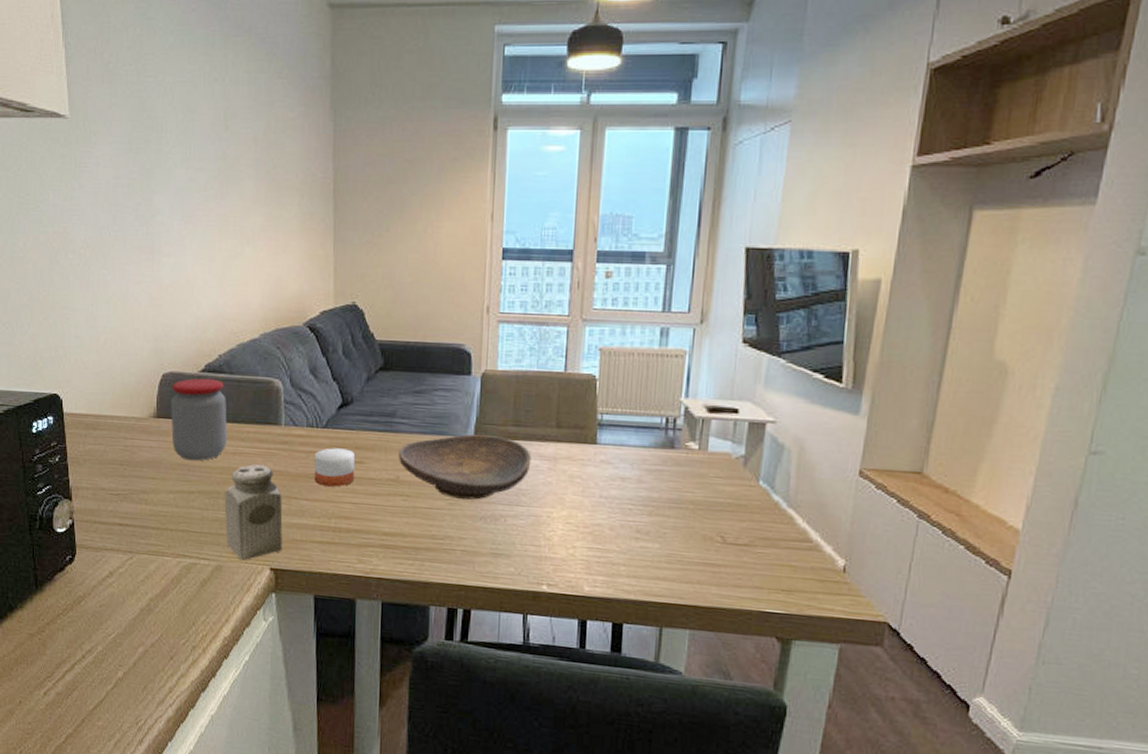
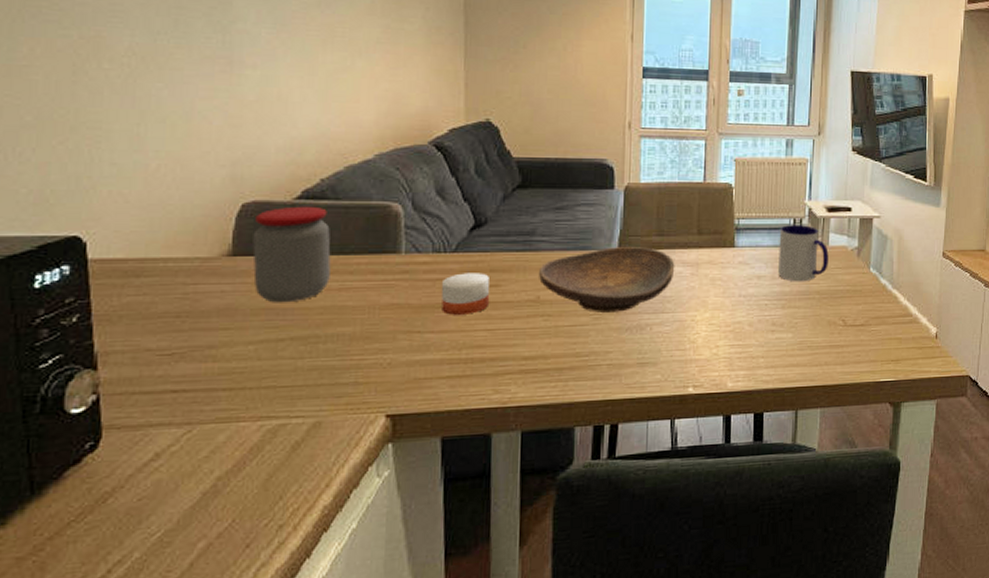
salt shaker: present [224,464,283,561] -> none [325,299,402,412]
mug: none [645,424,708,489] -> present [778,225,829,282]

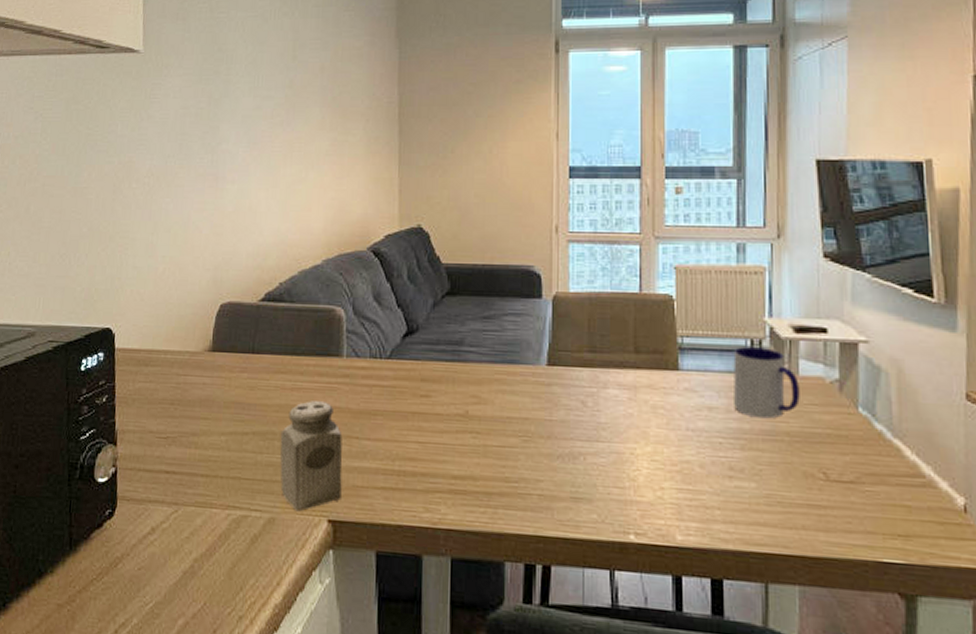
jar: present [252,206,331,303] -> none [227,307,286,399]
salt shaker: none [325,299,402,412] -> present [280,401,343,512]
candle: present [441,271,490,315] -> none [377,379,421,424]
decorative bowl: present [538,247,675,314] -> none [466,362,610,437]

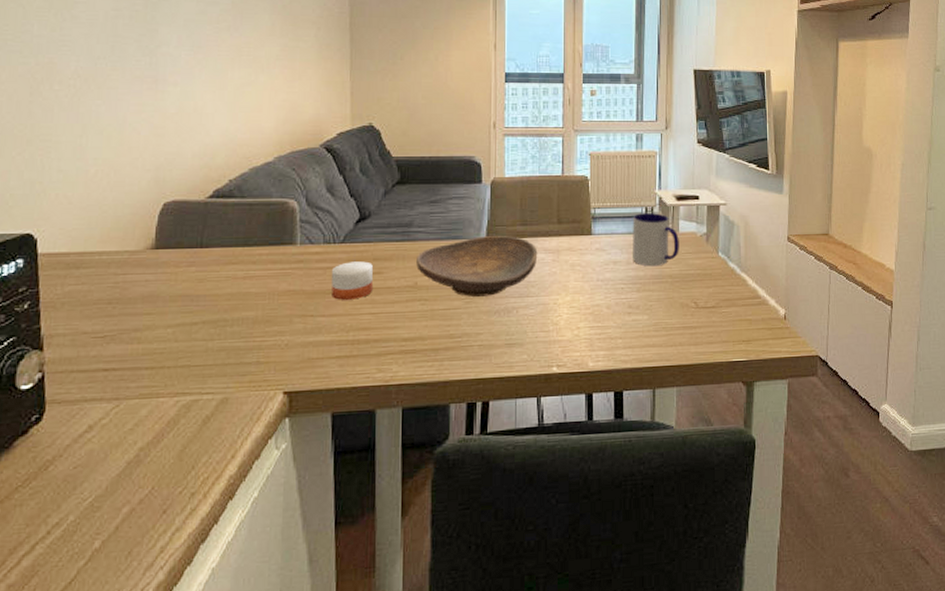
salt shaker: present [280,401,343,512] -> none [232,286,298,389]
candle: none [377,379,421,424] -> present [331,260,374,300]
decorative bowl: none [466,362,610,437] -> present [415,236,538,298]

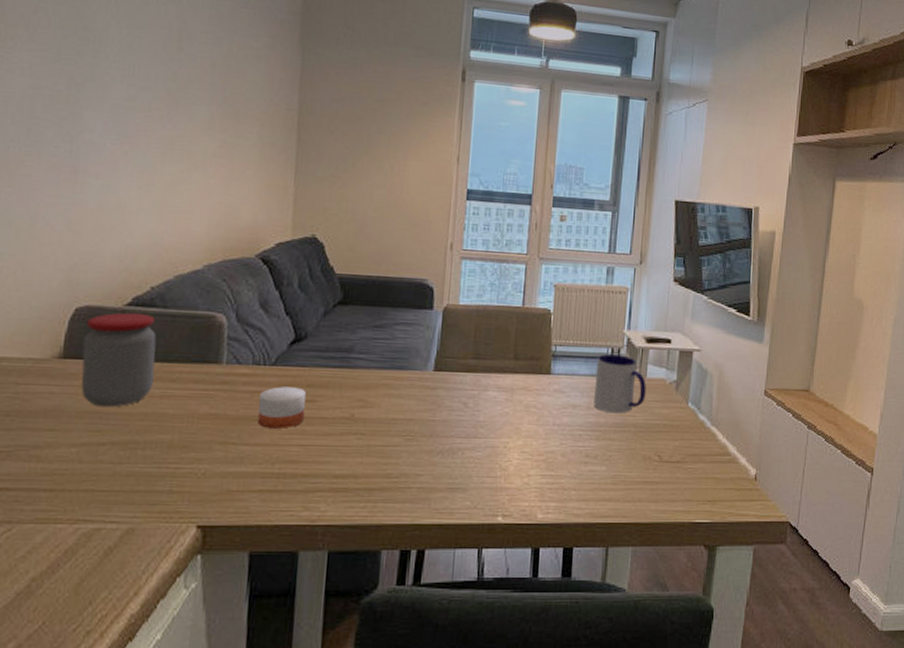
jar: none [172,204,237,291] -> present [81,312,157,408]
decorative bowl: present [415,236,538,298] -> none [353,368,490,436]

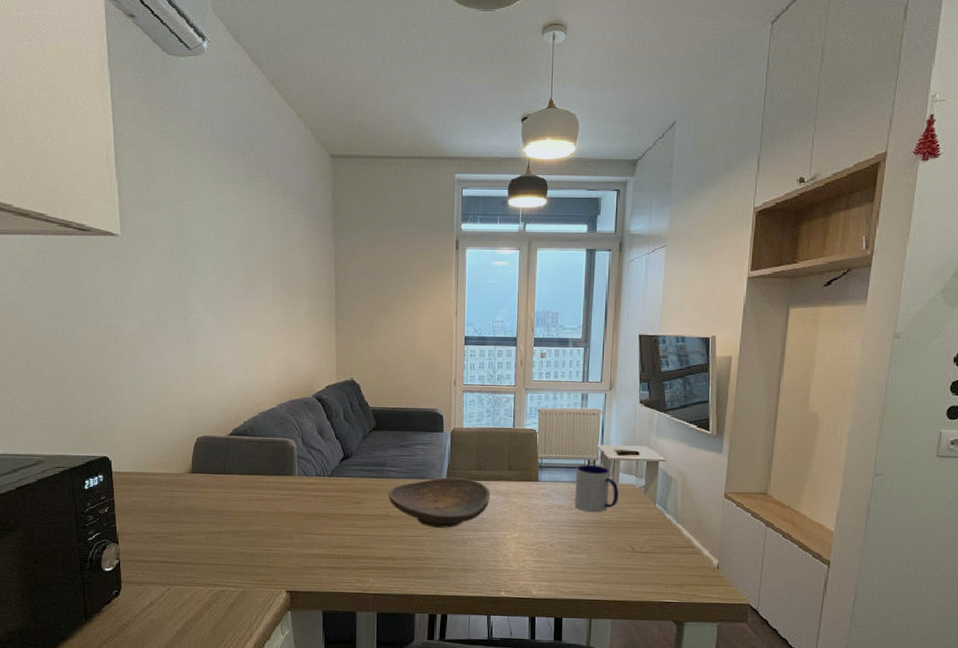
jar: present [81,312,157,408] -> none [204,440,251,507]
candle: present [257,385,306,429] -> none [321,491,355,523]
decorative bowl: none [353,368,490,436] -> present [388,477,491,529]

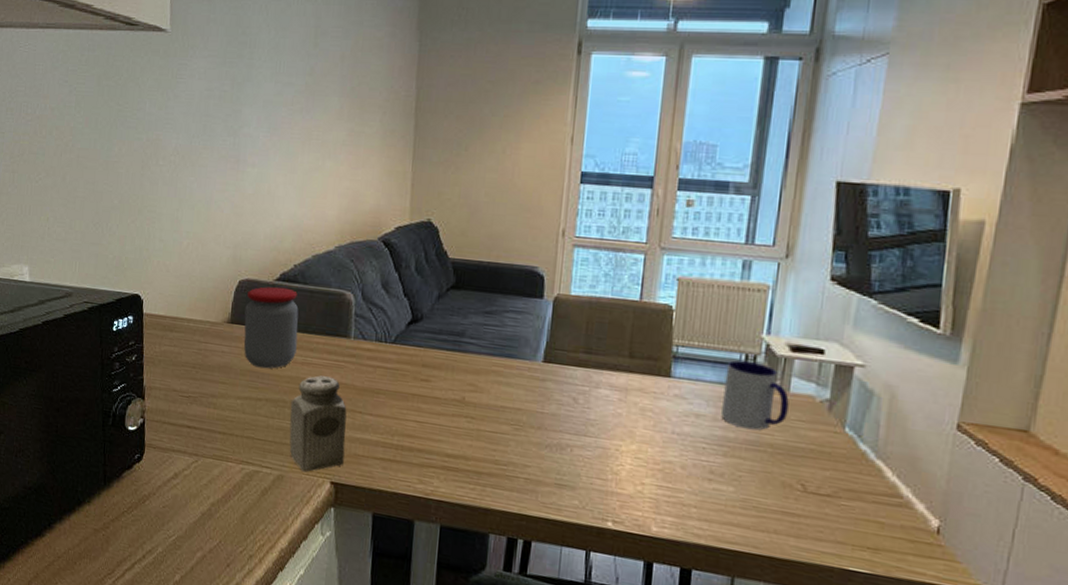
jar: none [204,440,251,507] -> present [243,286,299,369]
salt shaker: none [248,508,297,586] -> present [289,375,347,472]
decorative bowl: present [388,477,491,529] -> none [464,358,602,427]

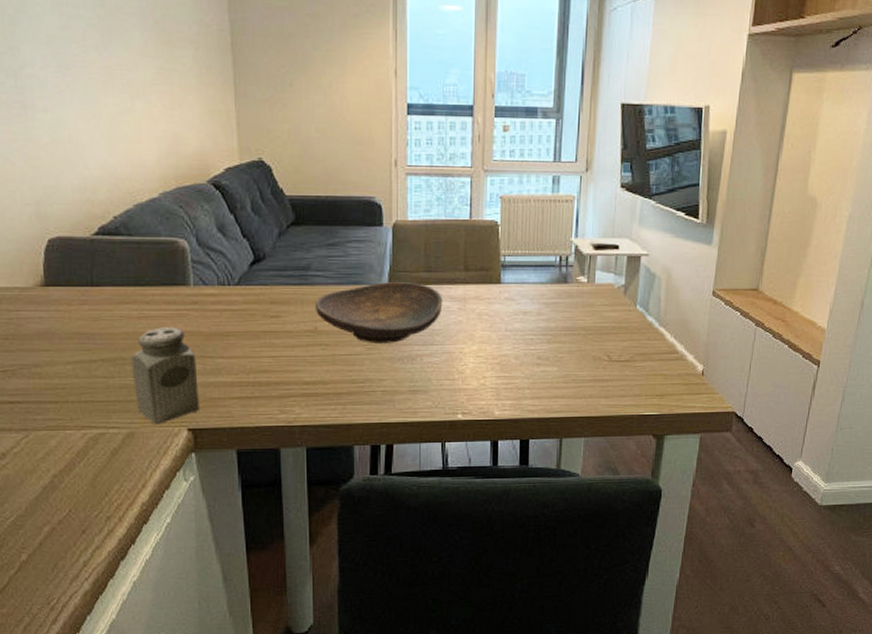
jar: present [243,286,299,369] -> none [60,241,130,329]
decorative bowl: none [464,358,602,427] -> present [314,282,443,344]
mug: present [721,360,789,431] -> none [544,262,595,318]

